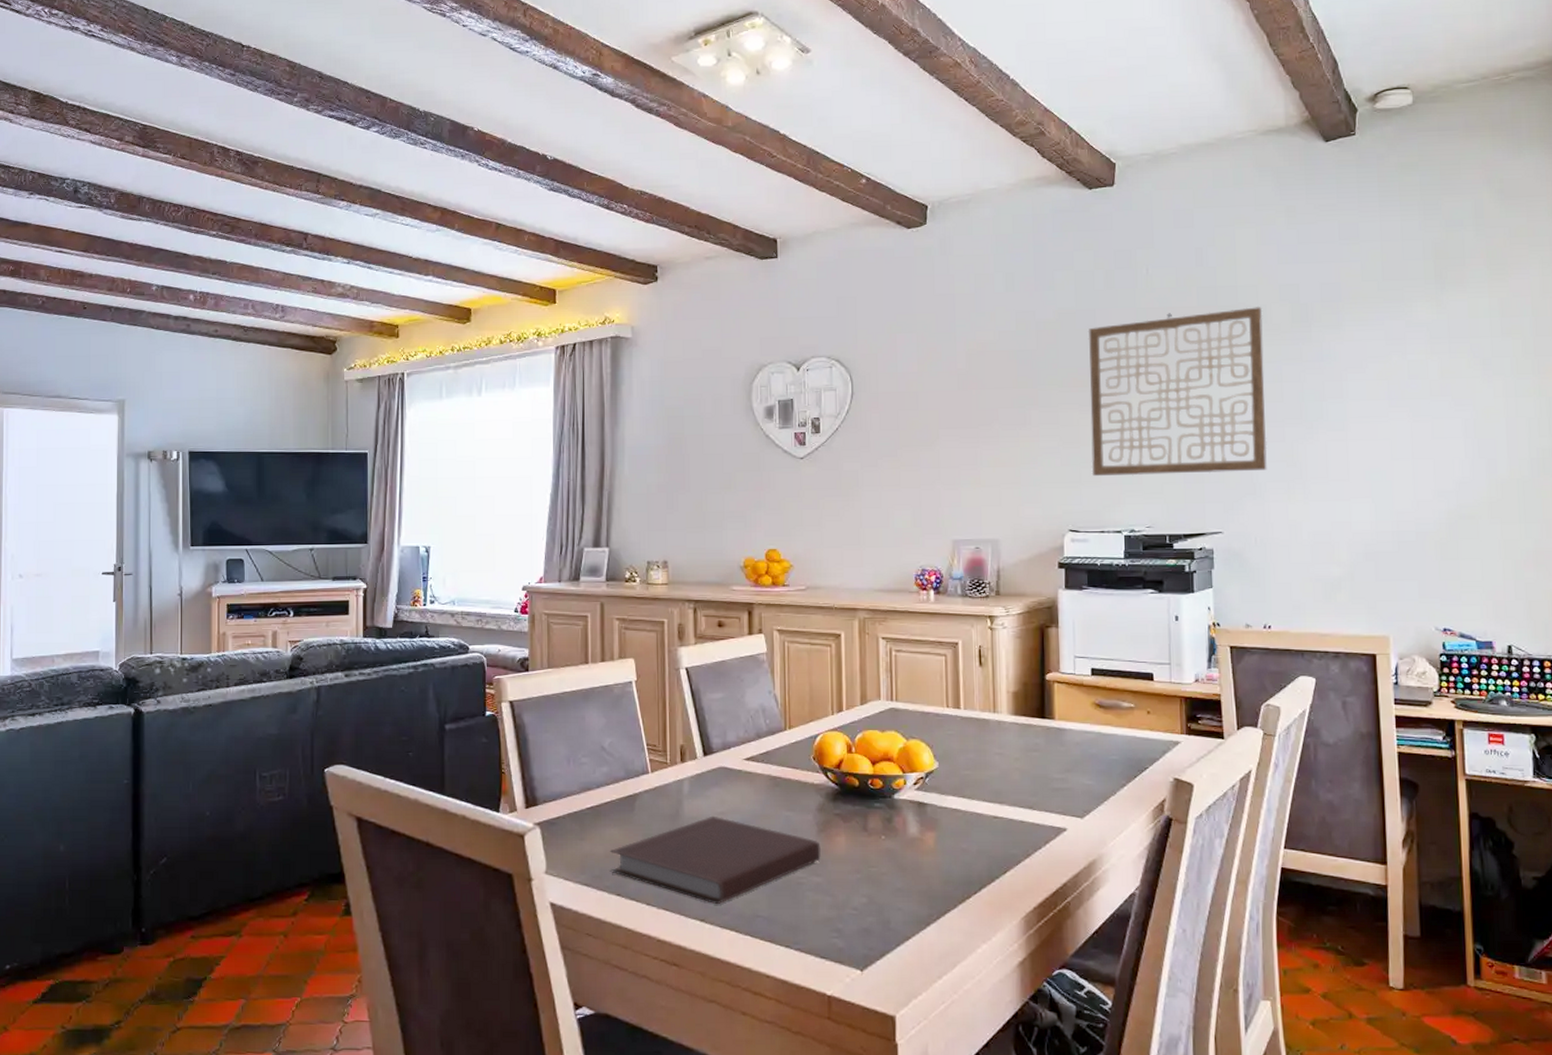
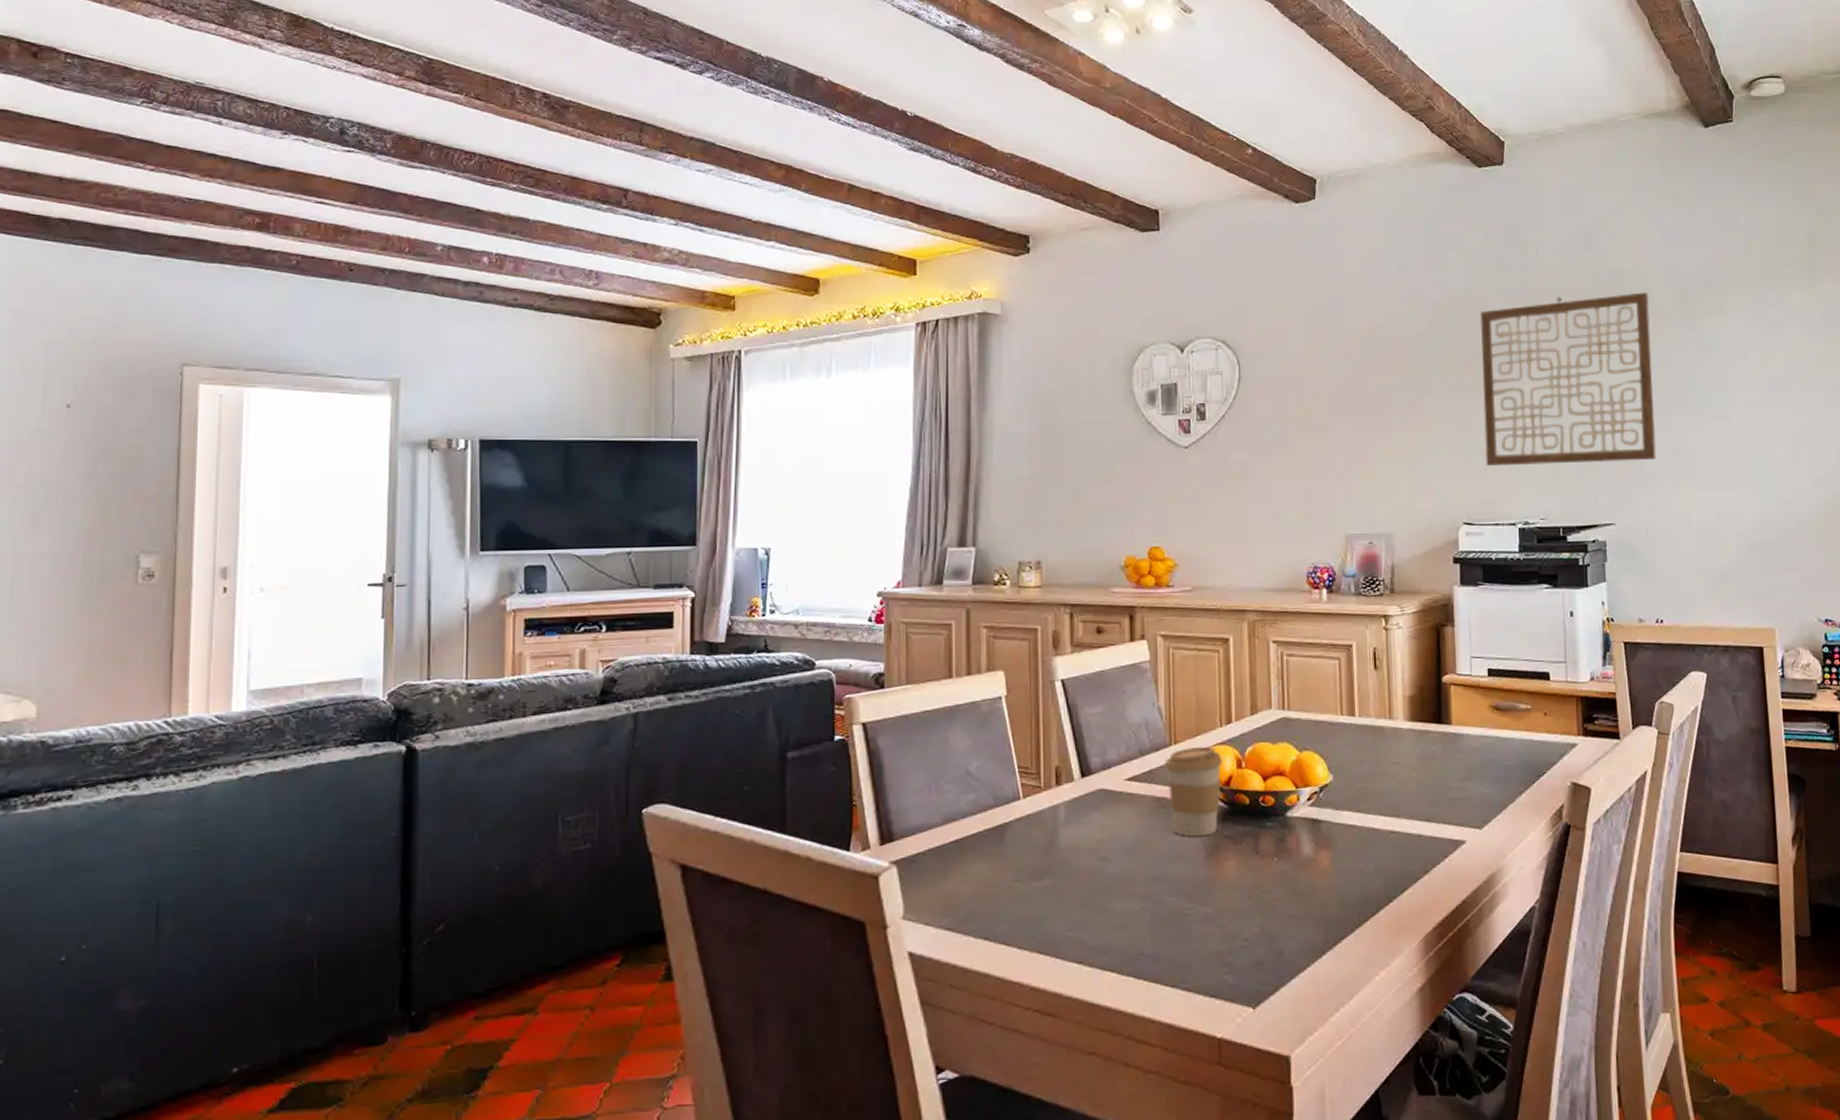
notebook: present [609,815,821,904] -> none [976,844,1209,943]
coffee cup: none [780,731,834,813] -> present [1164,746,1223,837]

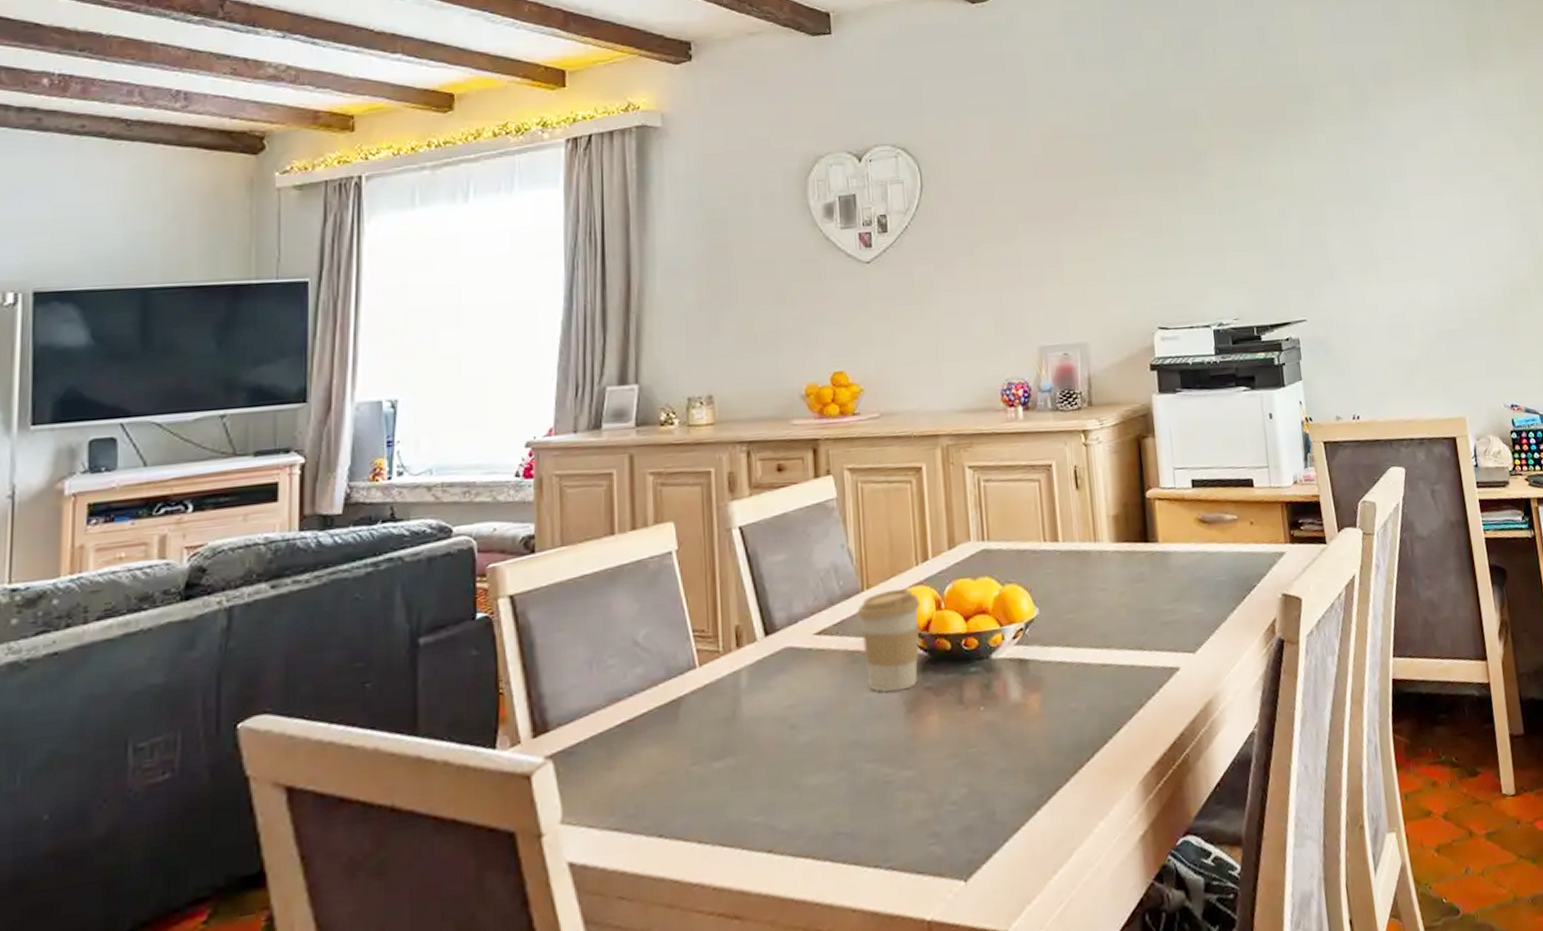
wall art: present [1479,292,1656,467] -> none [1161,86,1342,268]

